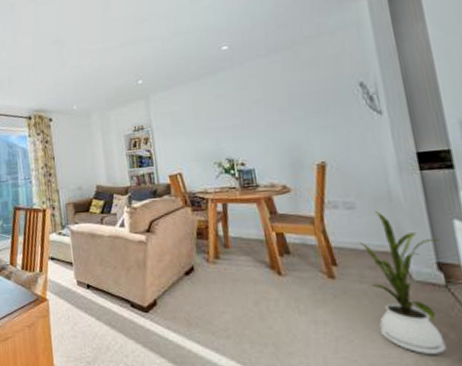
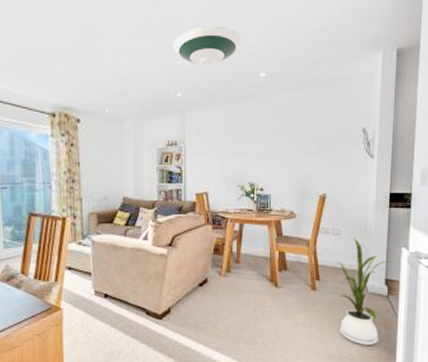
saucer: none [129,12,198,52] -> present [173,26,242,66]

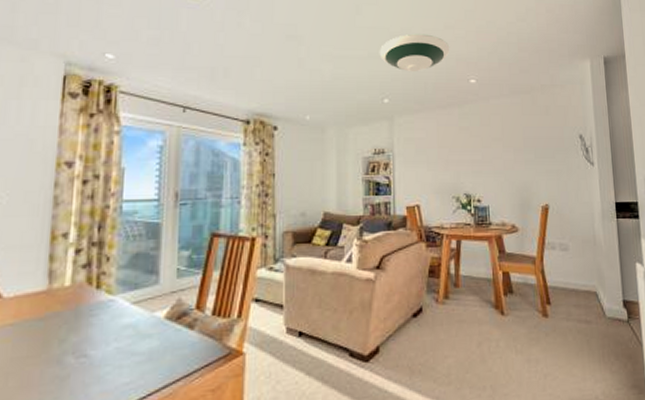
house plant: present [338,238,391,345] -> none [569,253,627,384]

